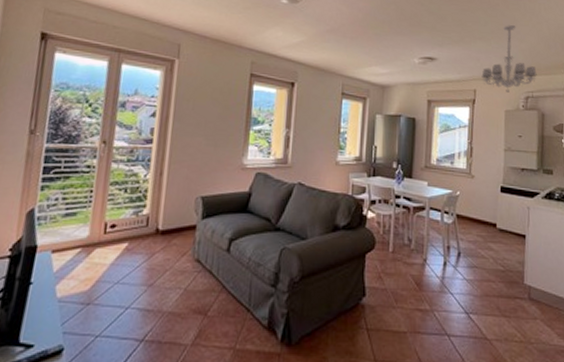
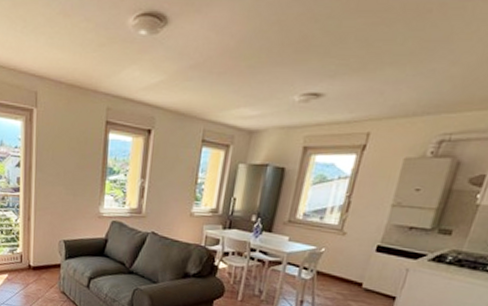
chandelier: present [481,25,537,93] -> none [381,41,466,135]

